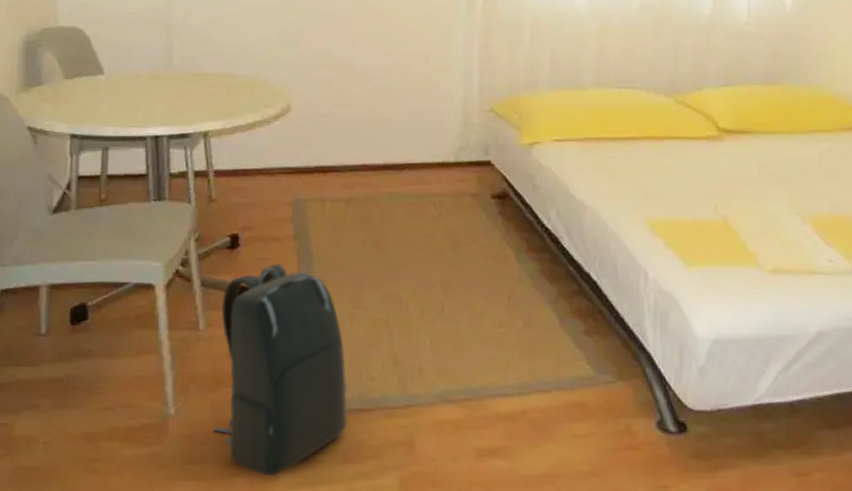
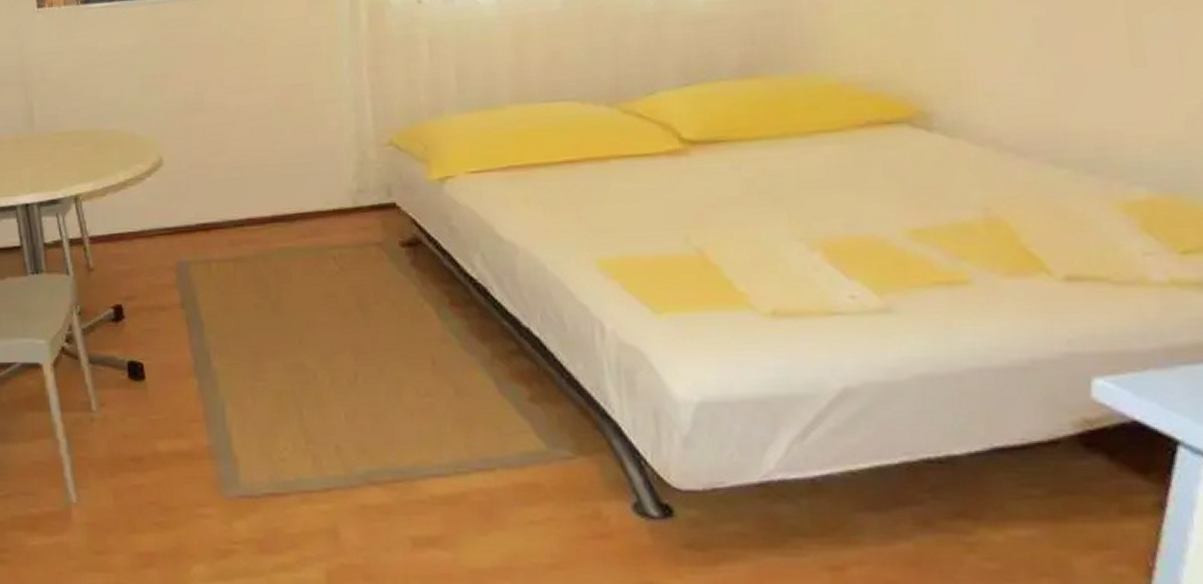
backpack: present [213,263,348,477] -> none [112,335,261,569]

